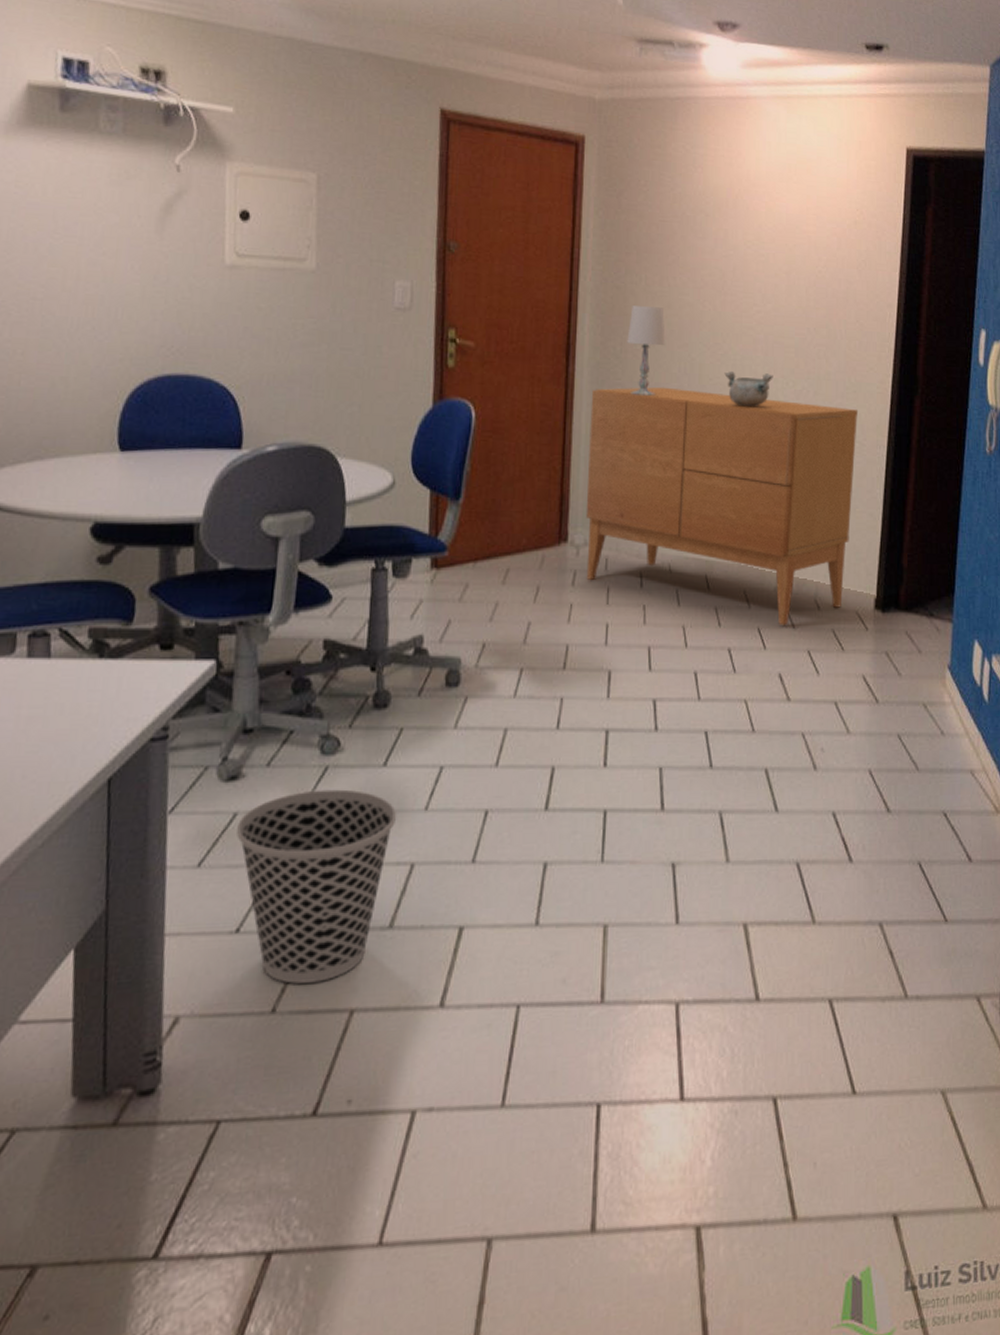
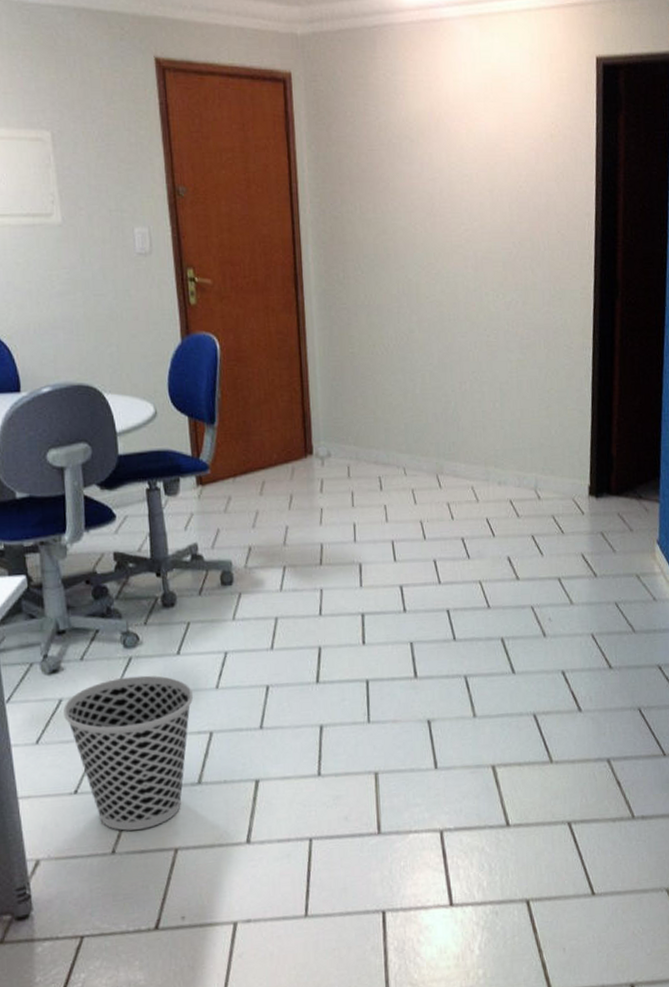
sideboard: present [585,387,859,626] -> none [321,308,565,515]
table lamp: present [627,306,665,396] -> none [348,233,383,317]
decorative bowl: present [724,371,773,407] -> none [439,288,484,321]

